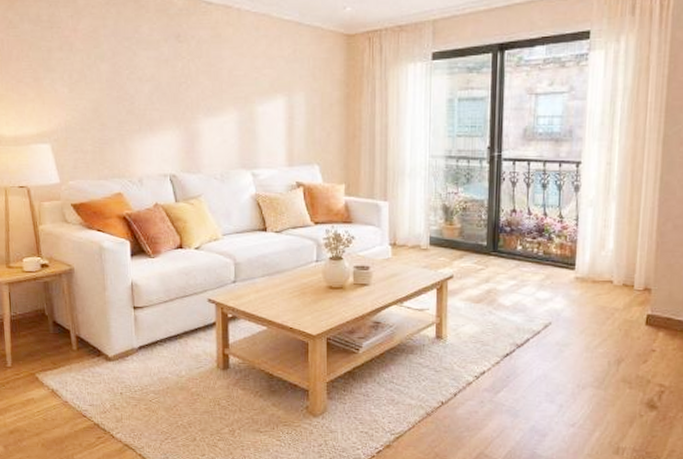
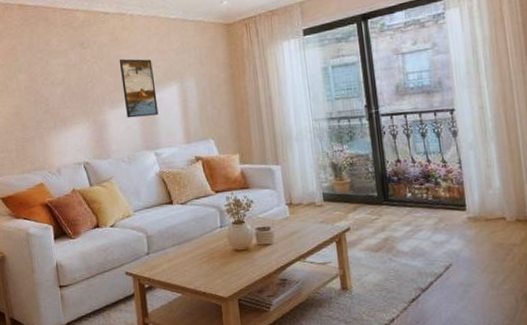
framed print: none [219,60,260,130] -> present [119,58,159,118]

